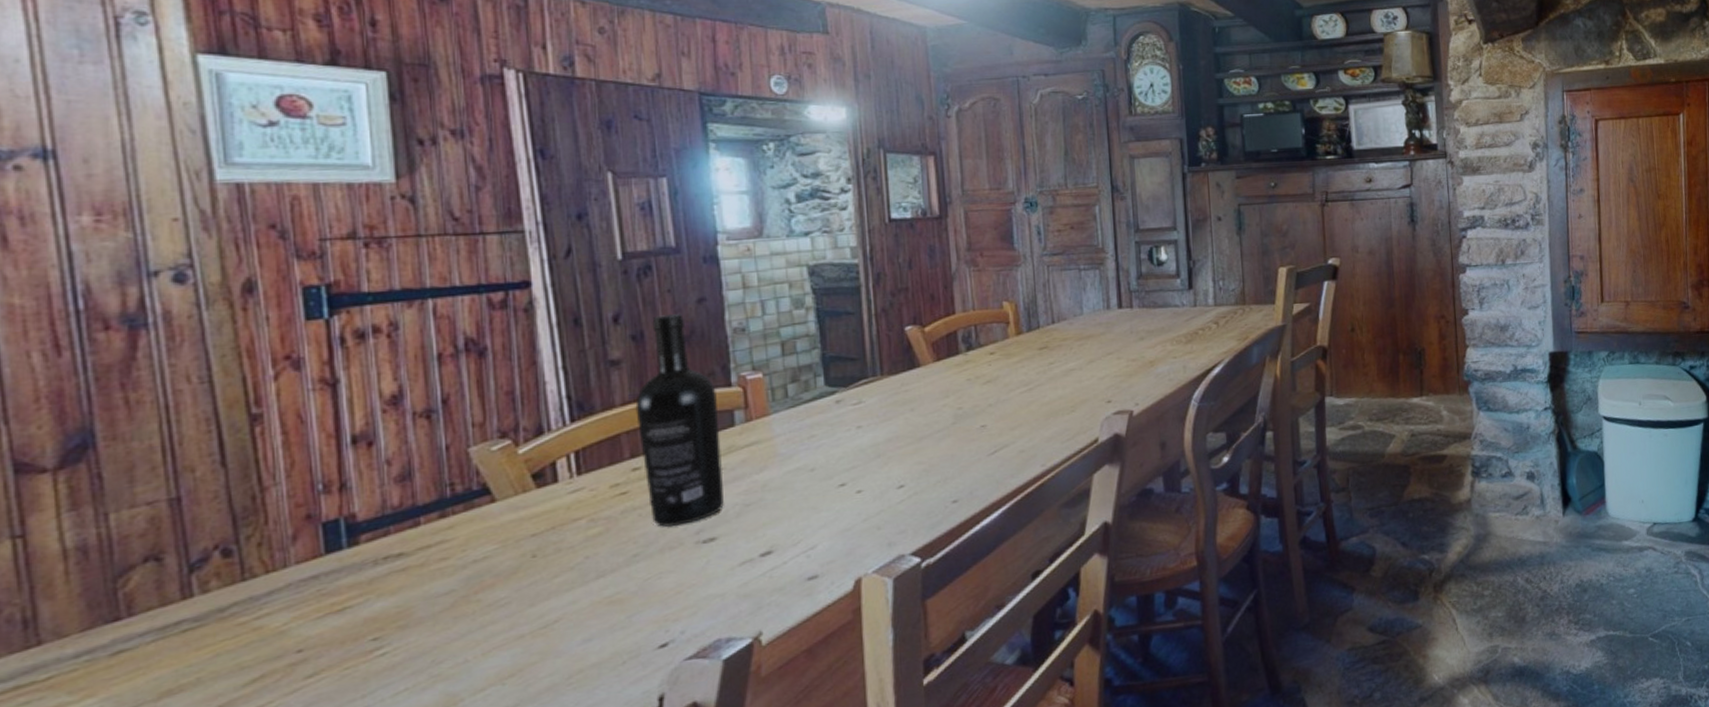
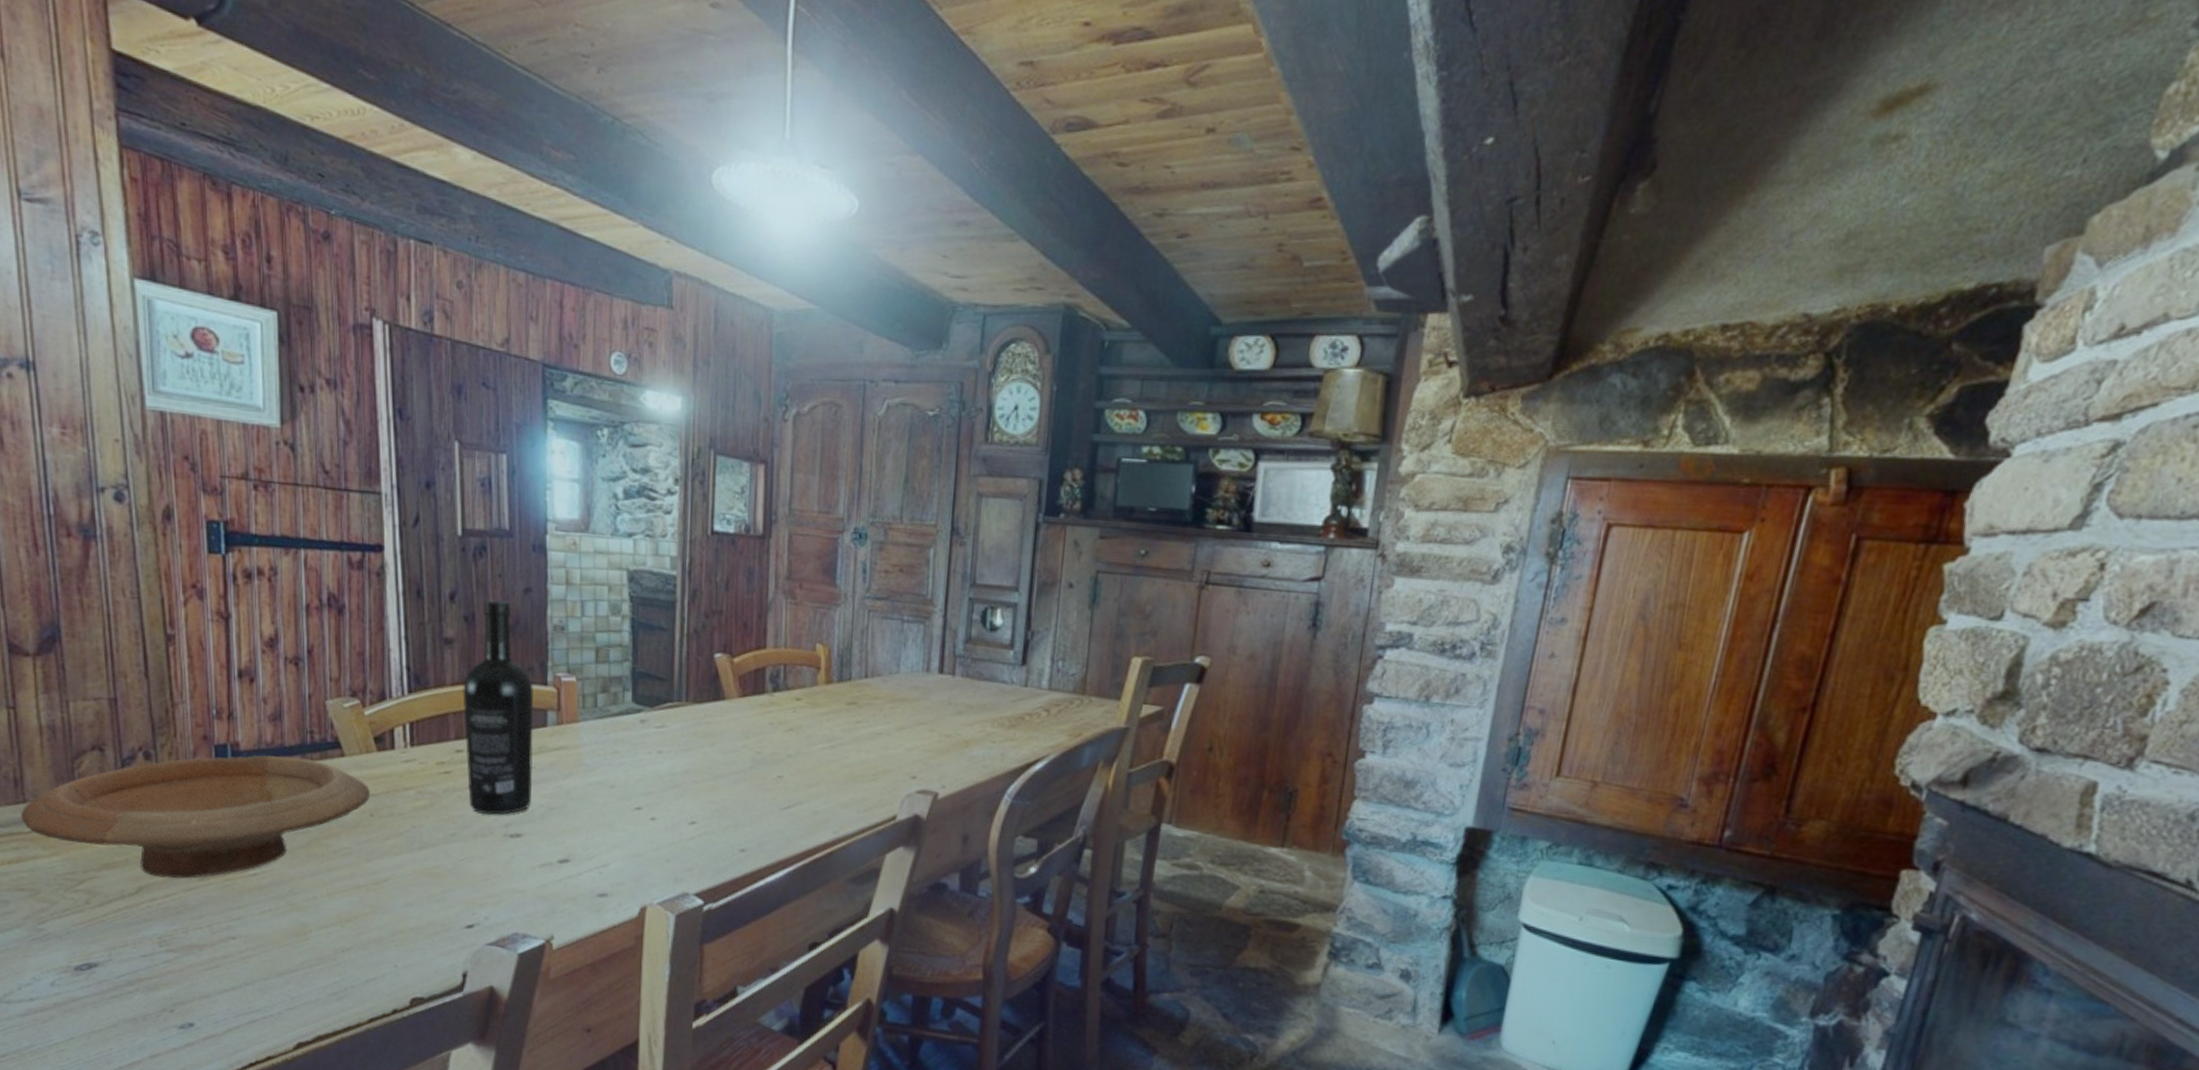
wooden bowl: none [34,513,530,689] -> present [21,755,370,879]

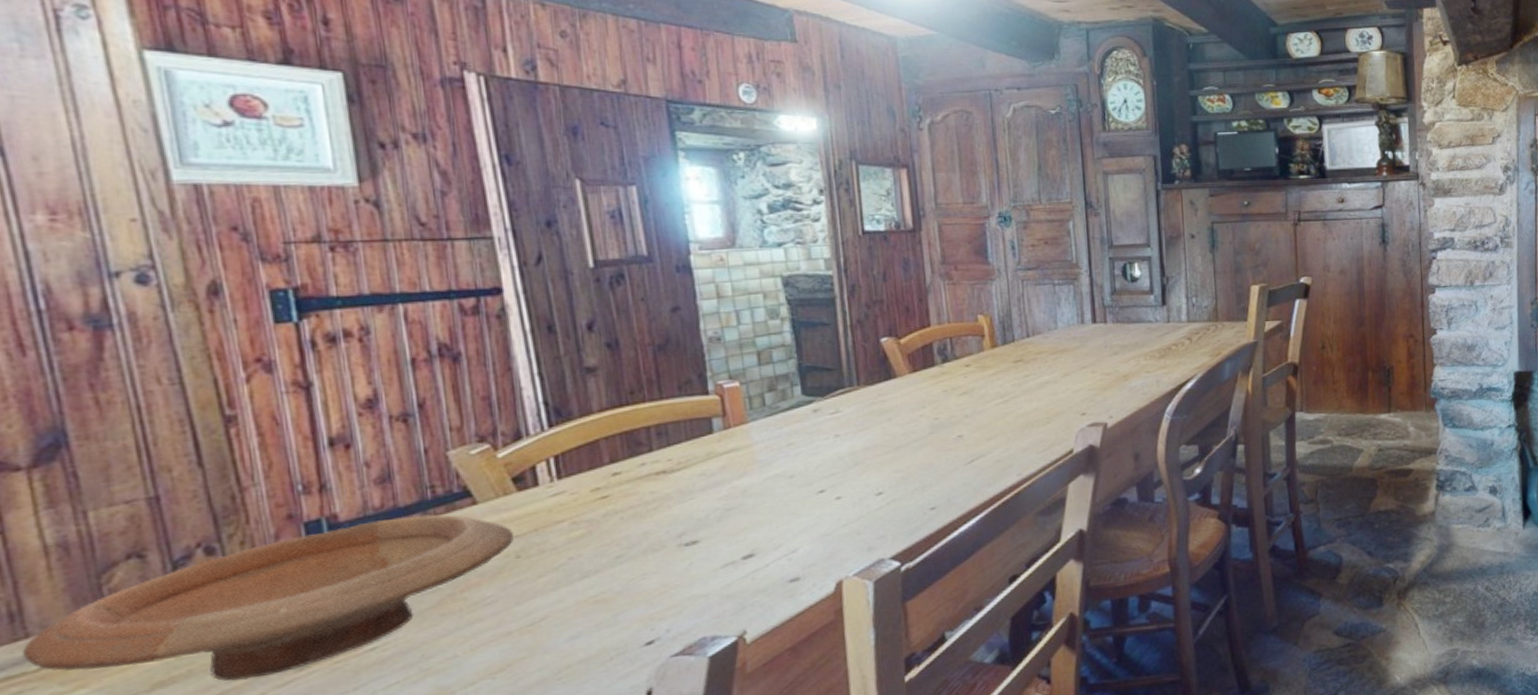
wine bottle: present [463,599,534,815] -> none [613,322,705,531]

